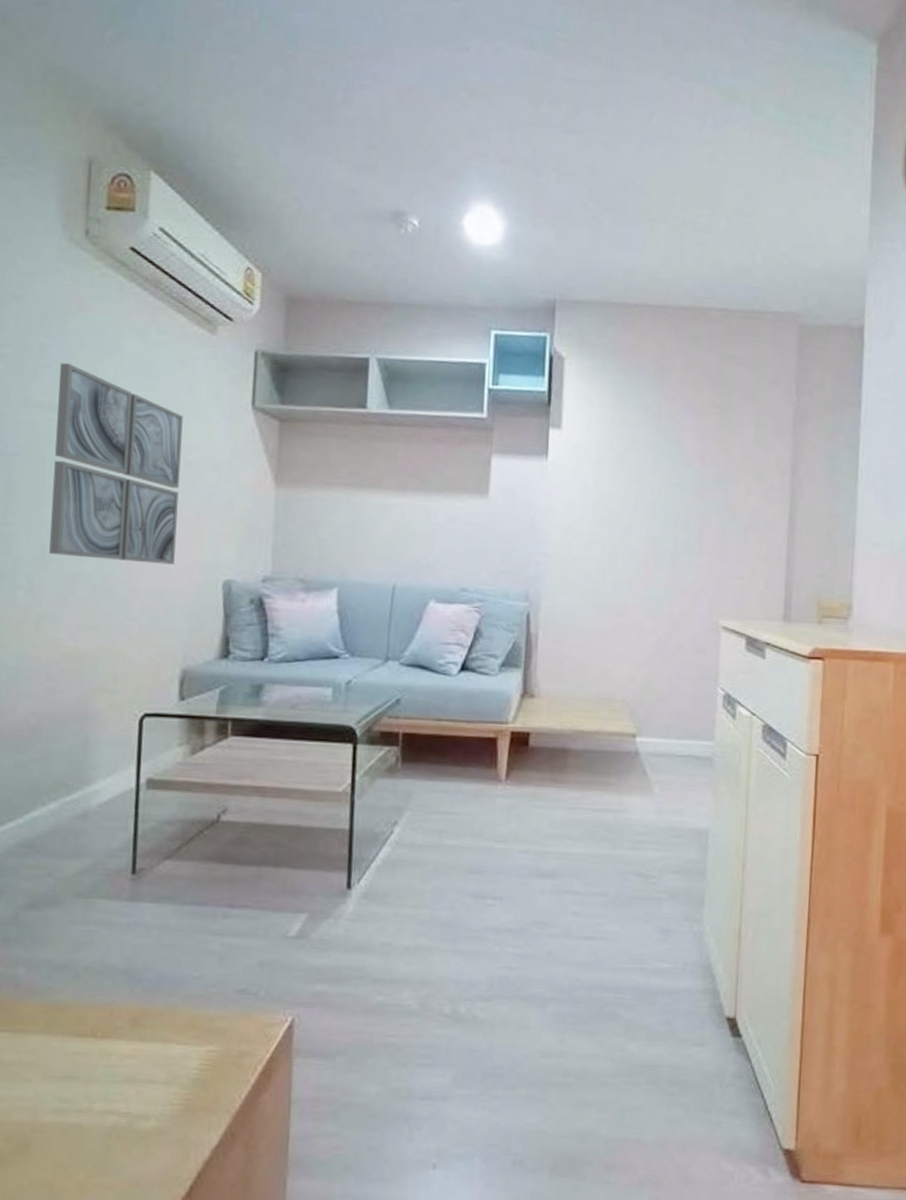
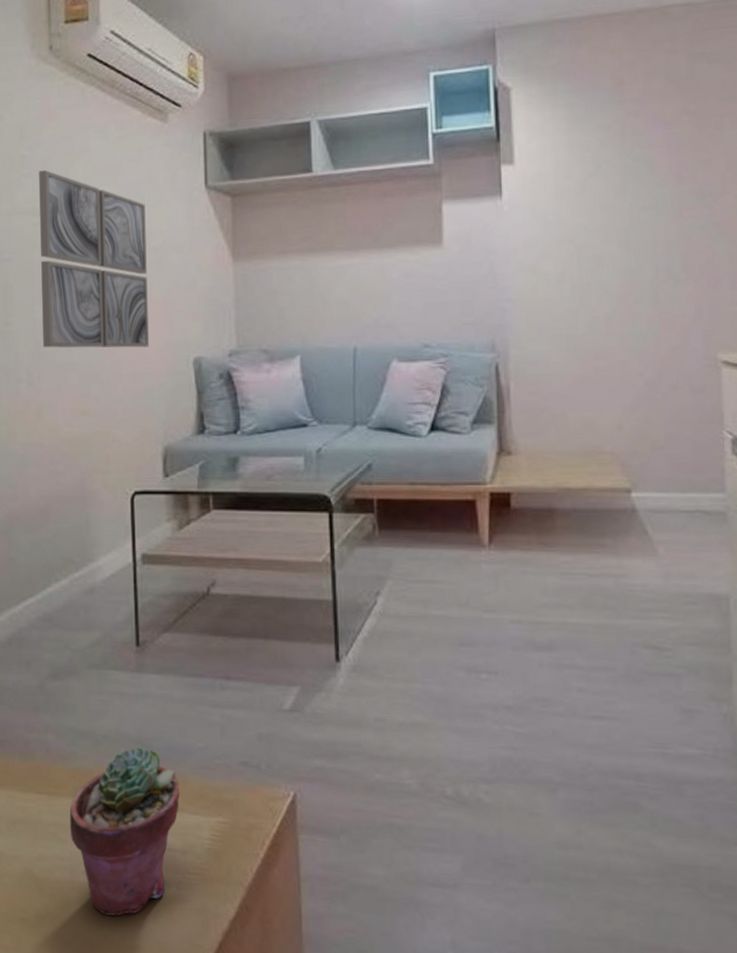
potted succulent: none [36,978,169,1155] -> present [69,747,180,916]

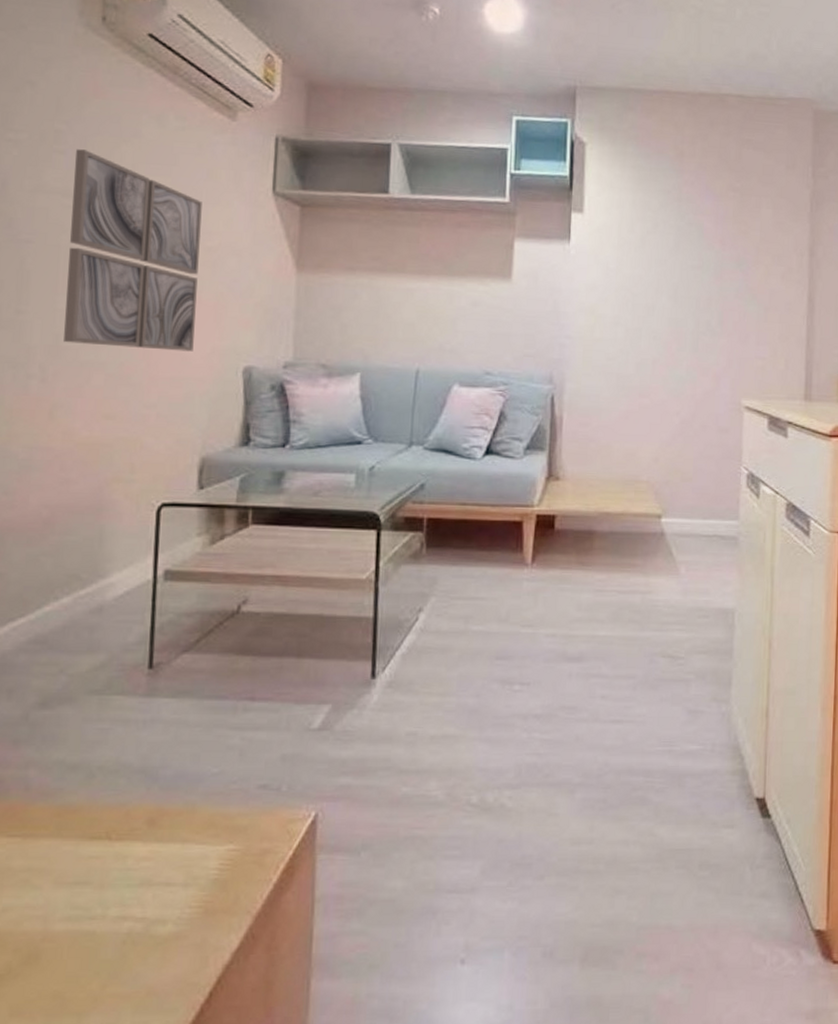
potted succulent: present [69,747,180,916] -> none [47,777,187,964]

